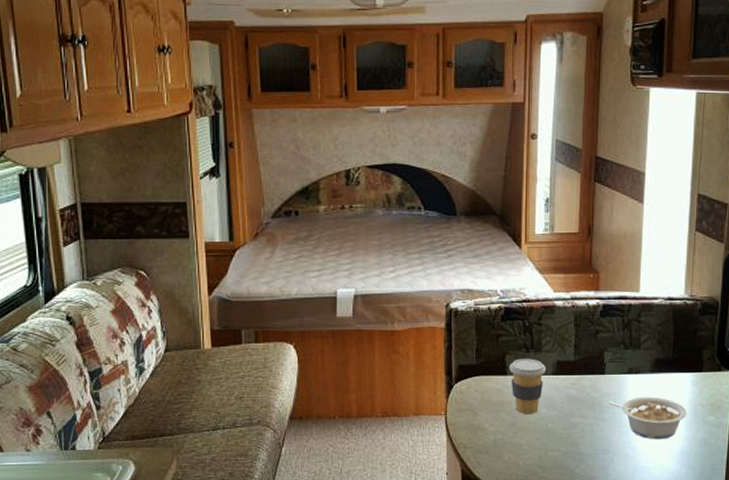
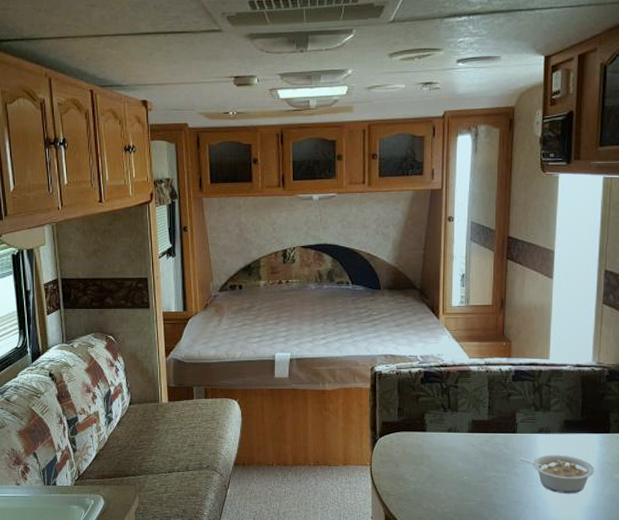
coffee cup: present [509,358,546,414] -> none [428,417,462,467]

